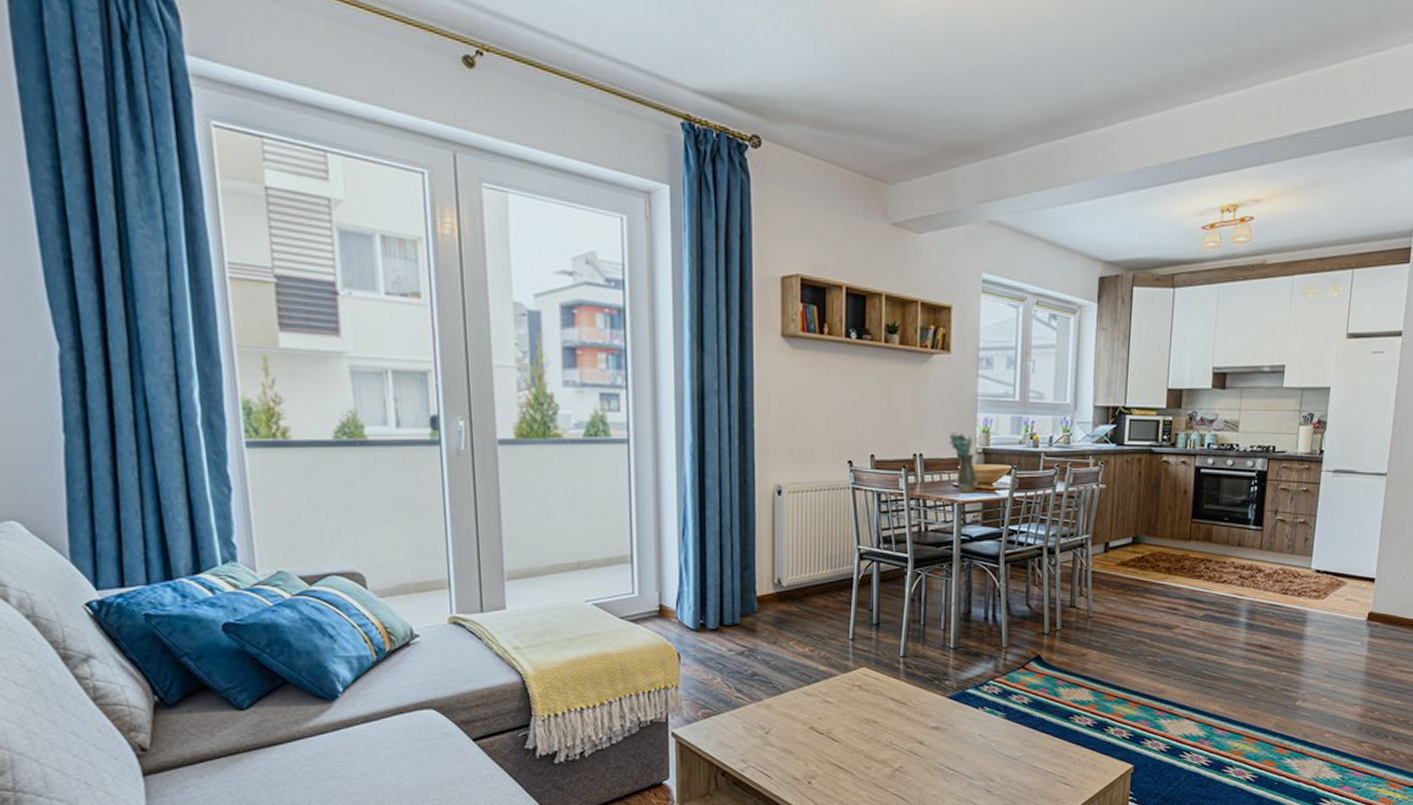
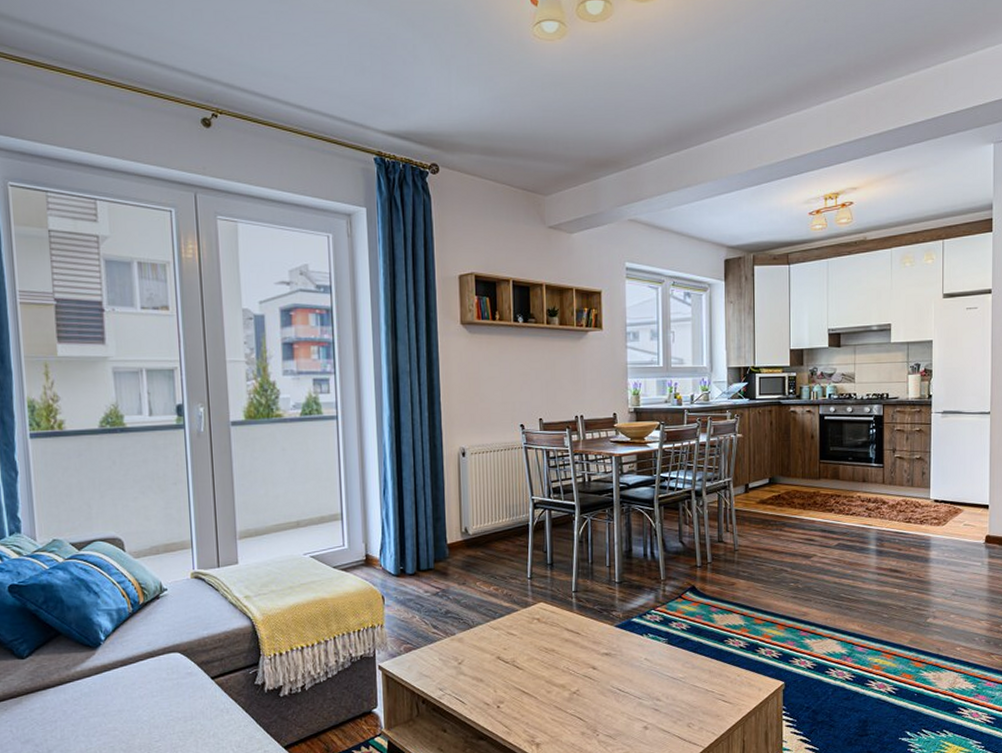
vase: present [950,431,978,493] -> none [606,395,632,447]

